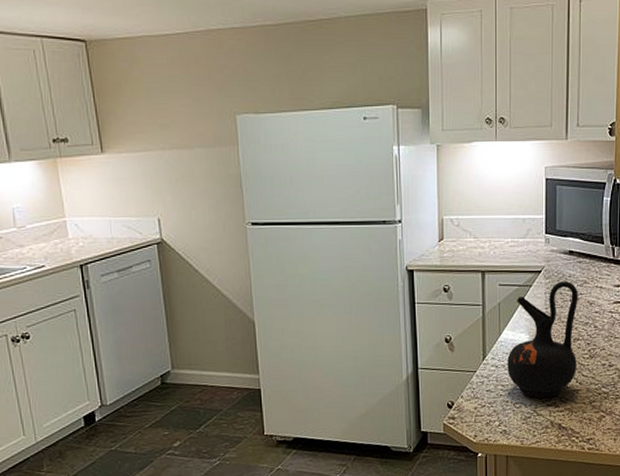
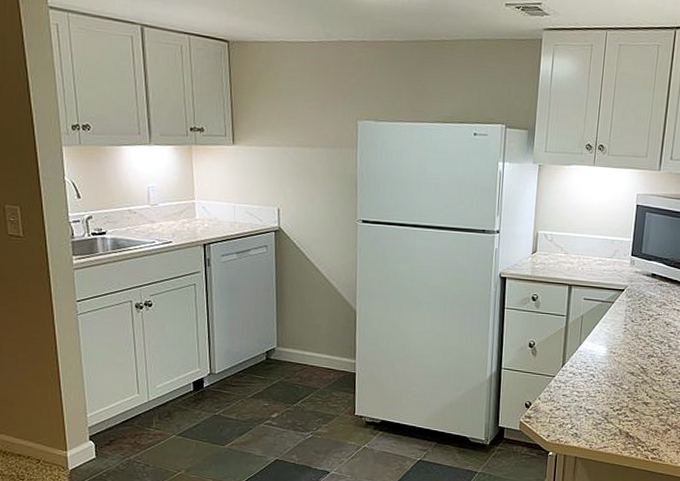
ceramic jug: present [507,281,578,399] -> none [584,301,657,408]

